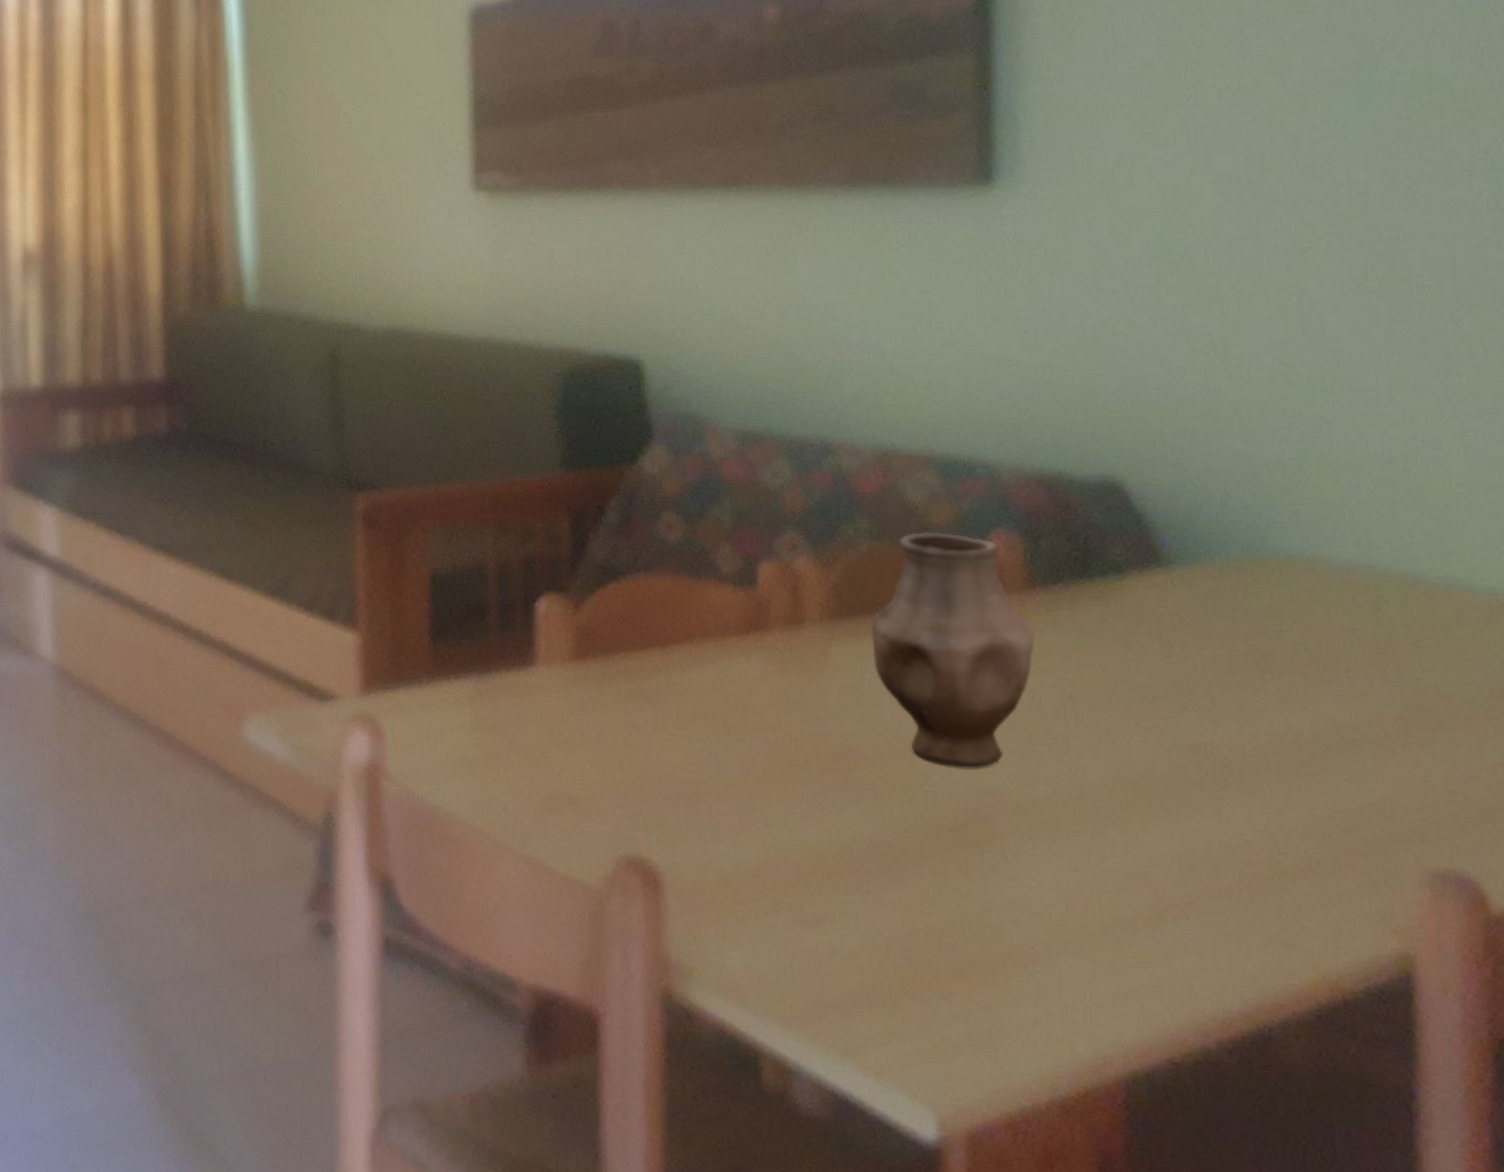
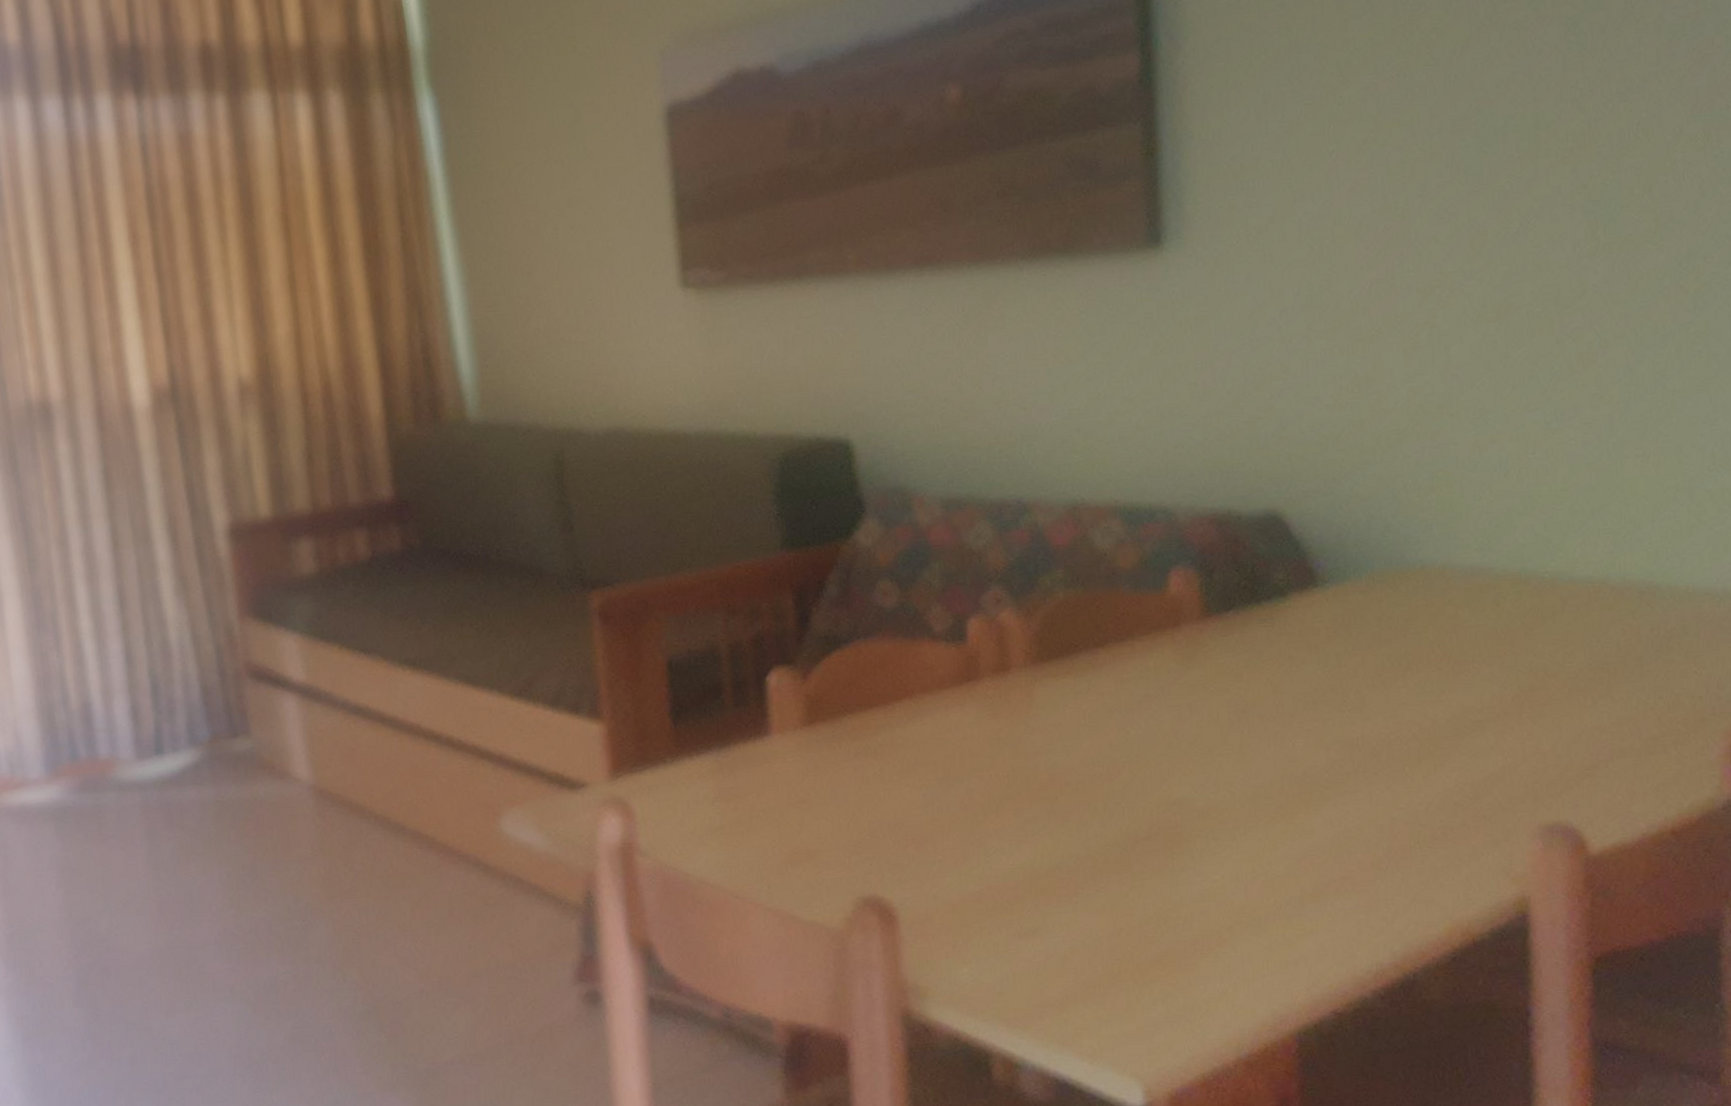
vase: present [871,532,1035,768] -> none [1070,574,1212,784]

